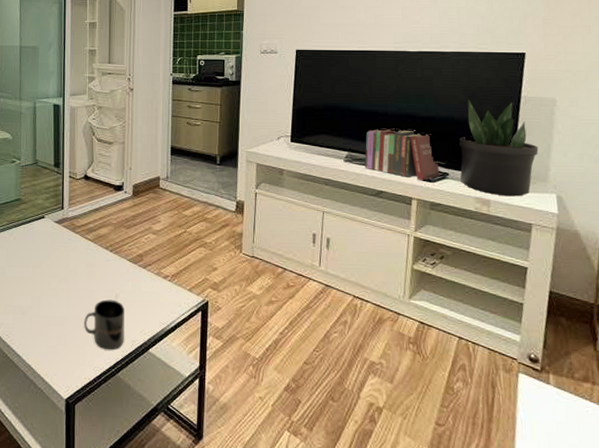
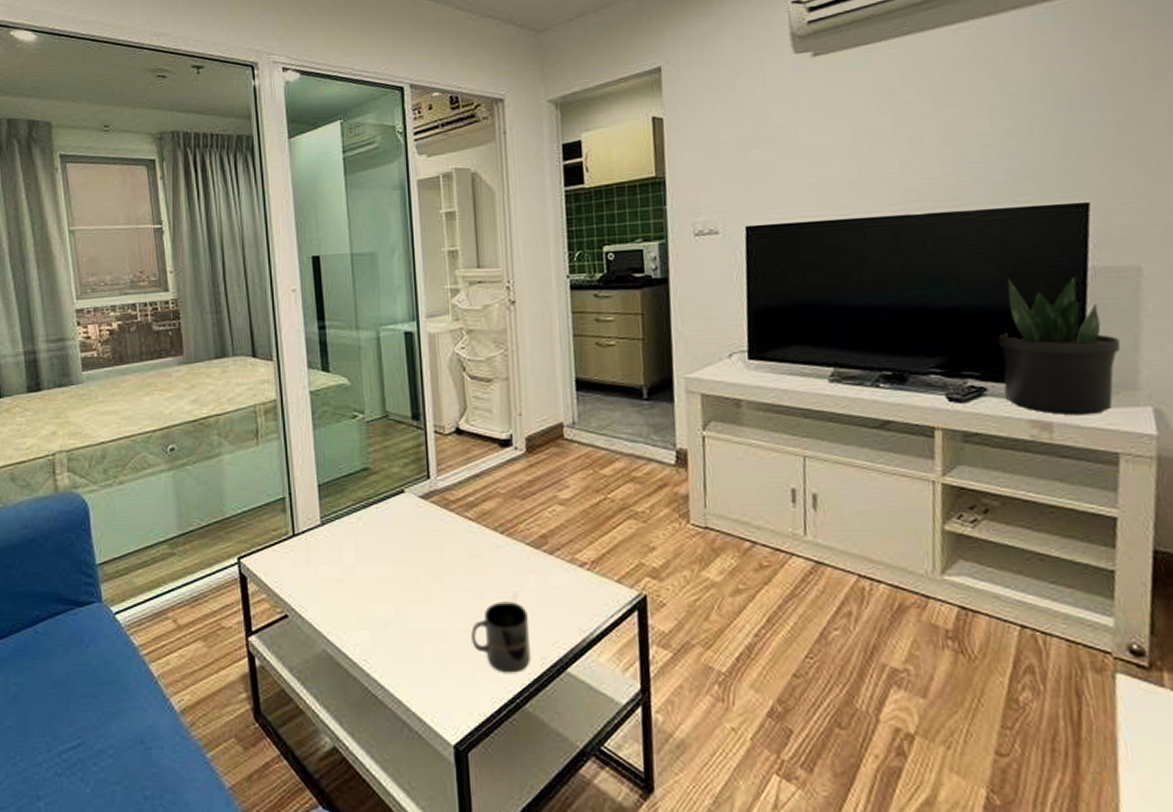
books: present [364,128,440,180] -> none [858,327,974,401]

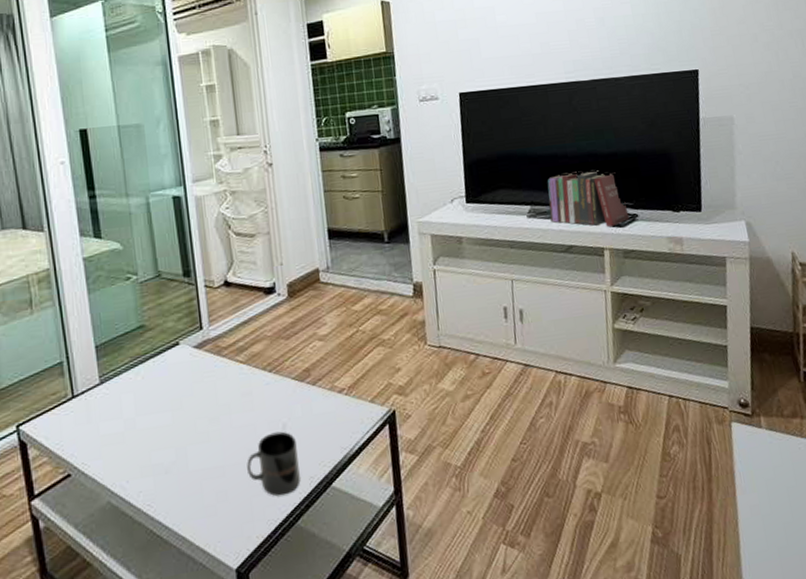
books: none [858,327,974,401] -> present [547,170,630,227]
planter: present [997,277,1121,416] -> none [643,126,723,231]

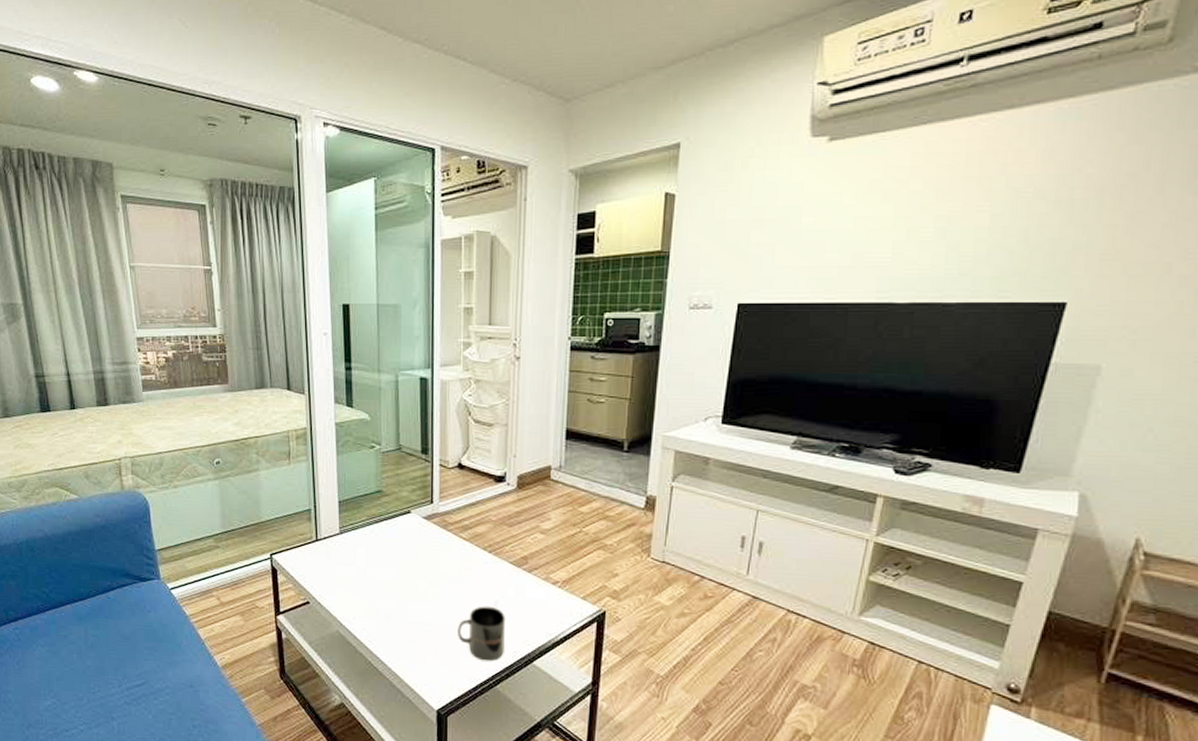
books: present [547,170,630,227] -> none [818,406,920,473]

